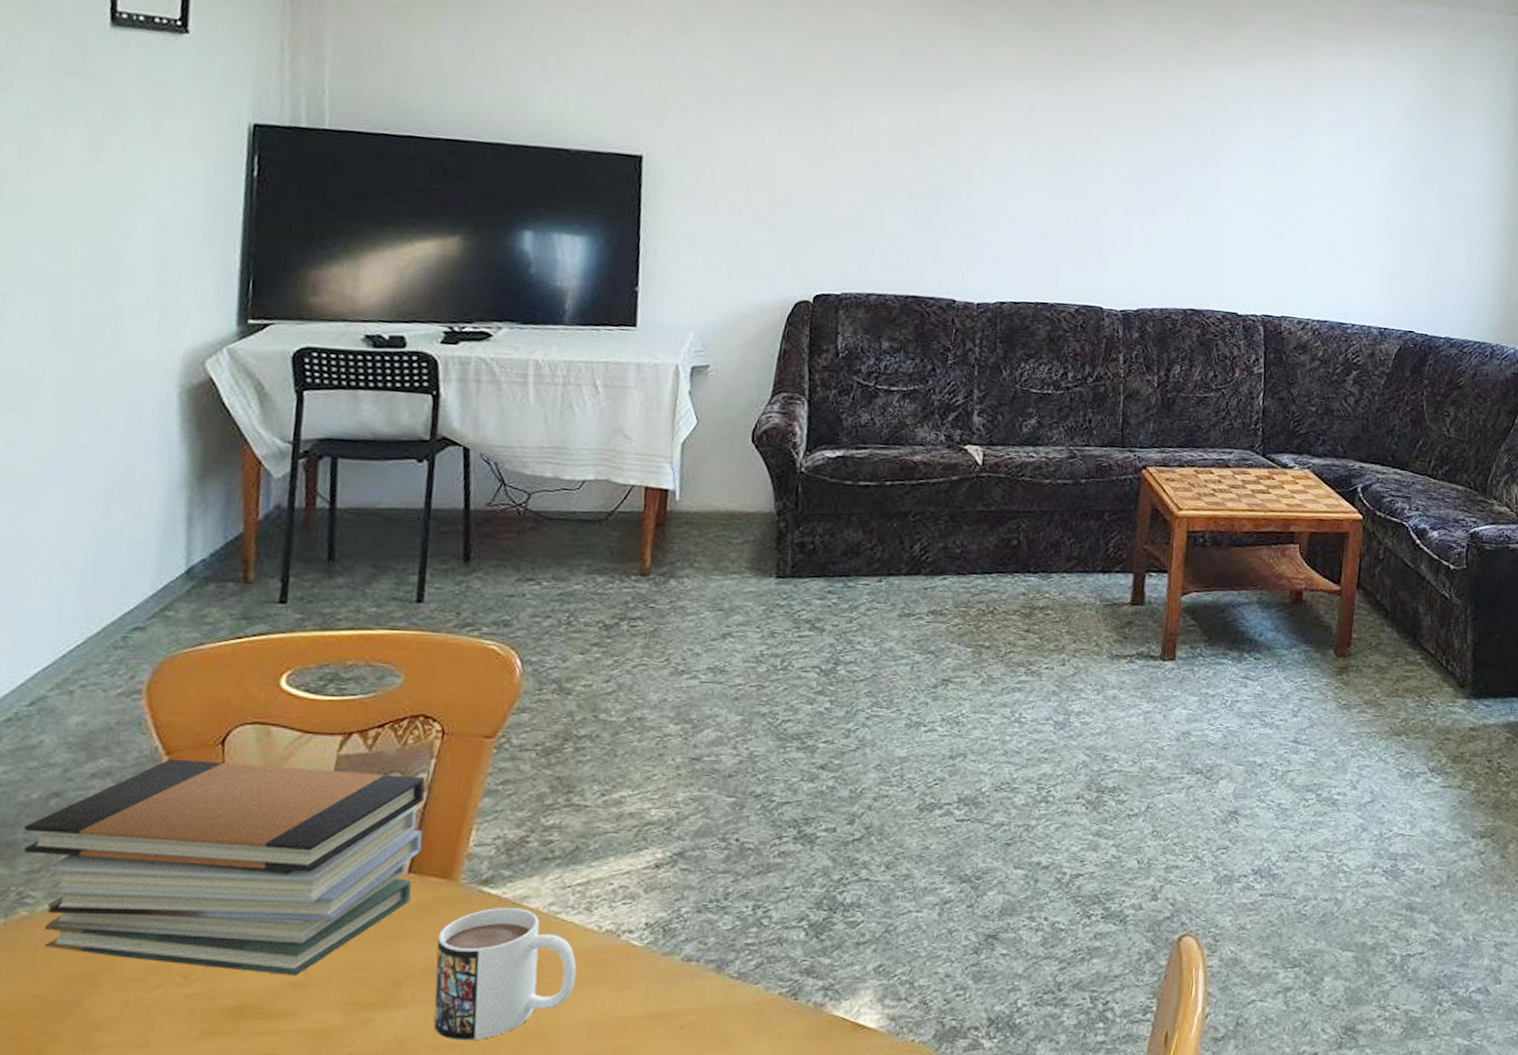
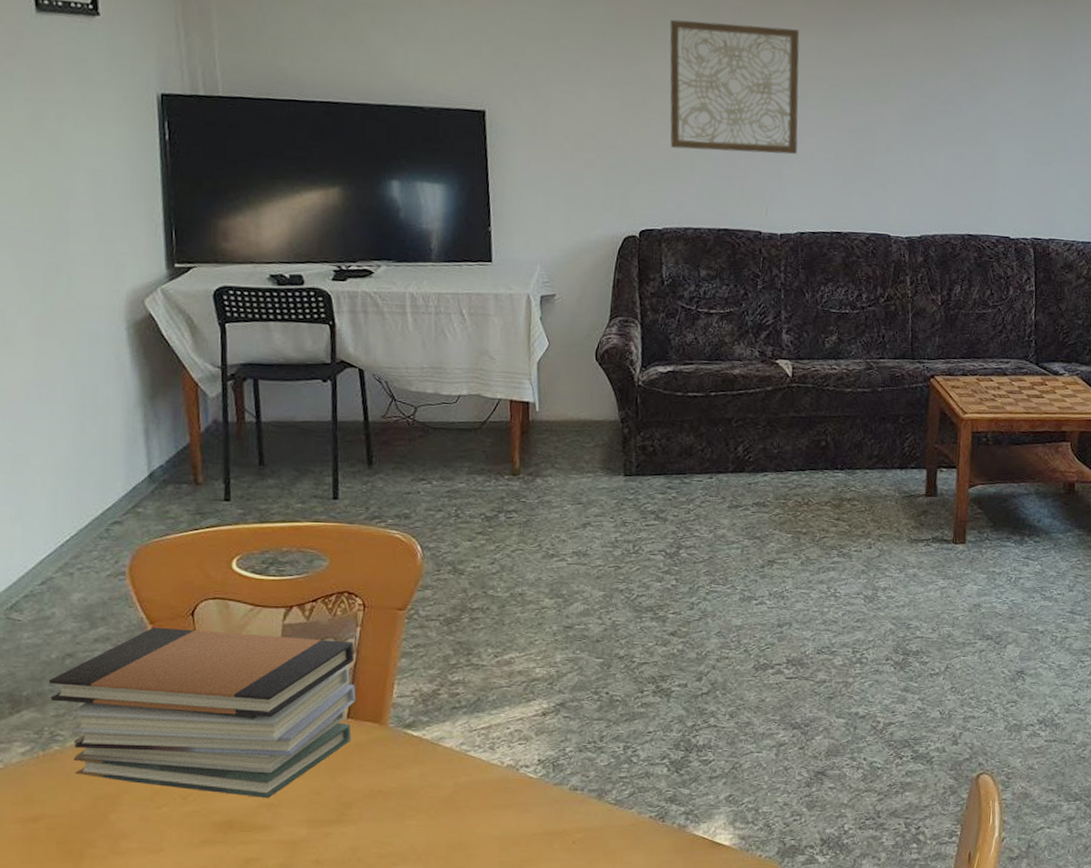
mug: present [433,908,577,1041] -> none [375,747,487,851]
wall art: none [856,63,1011,215] -> present [670,19,800,155]

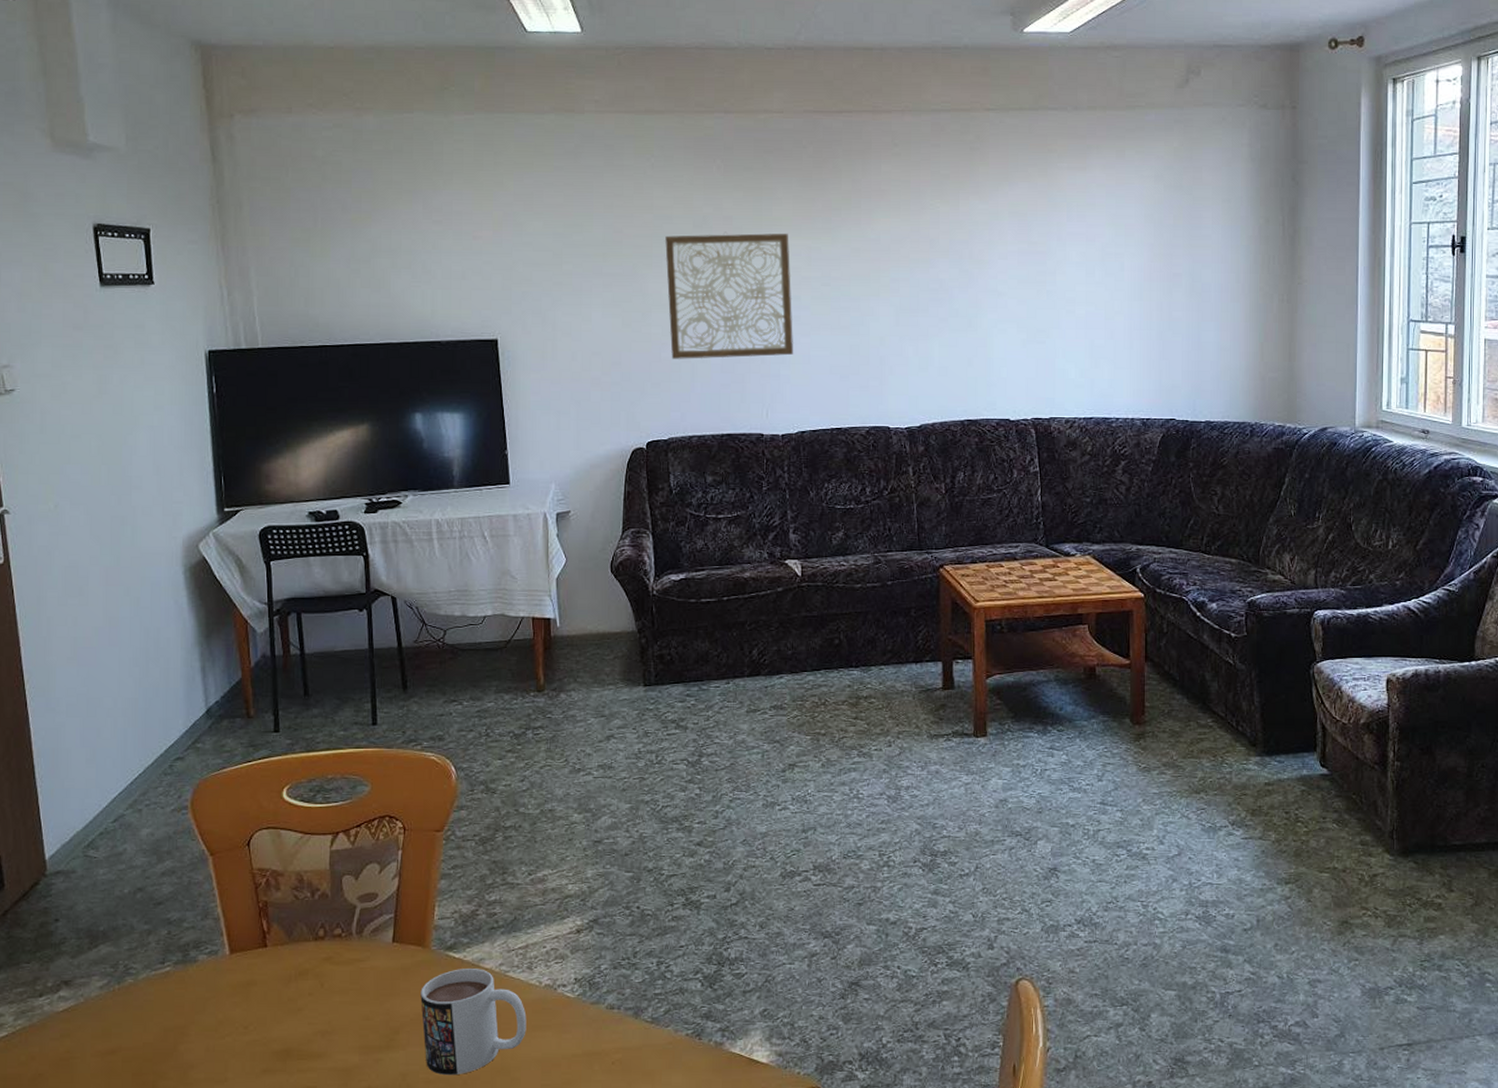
book stack: present [48,627,356,798] -> none [122,858,400,1025]
mug: none [375,747,487,851] -> present [420,969,527,1076]

